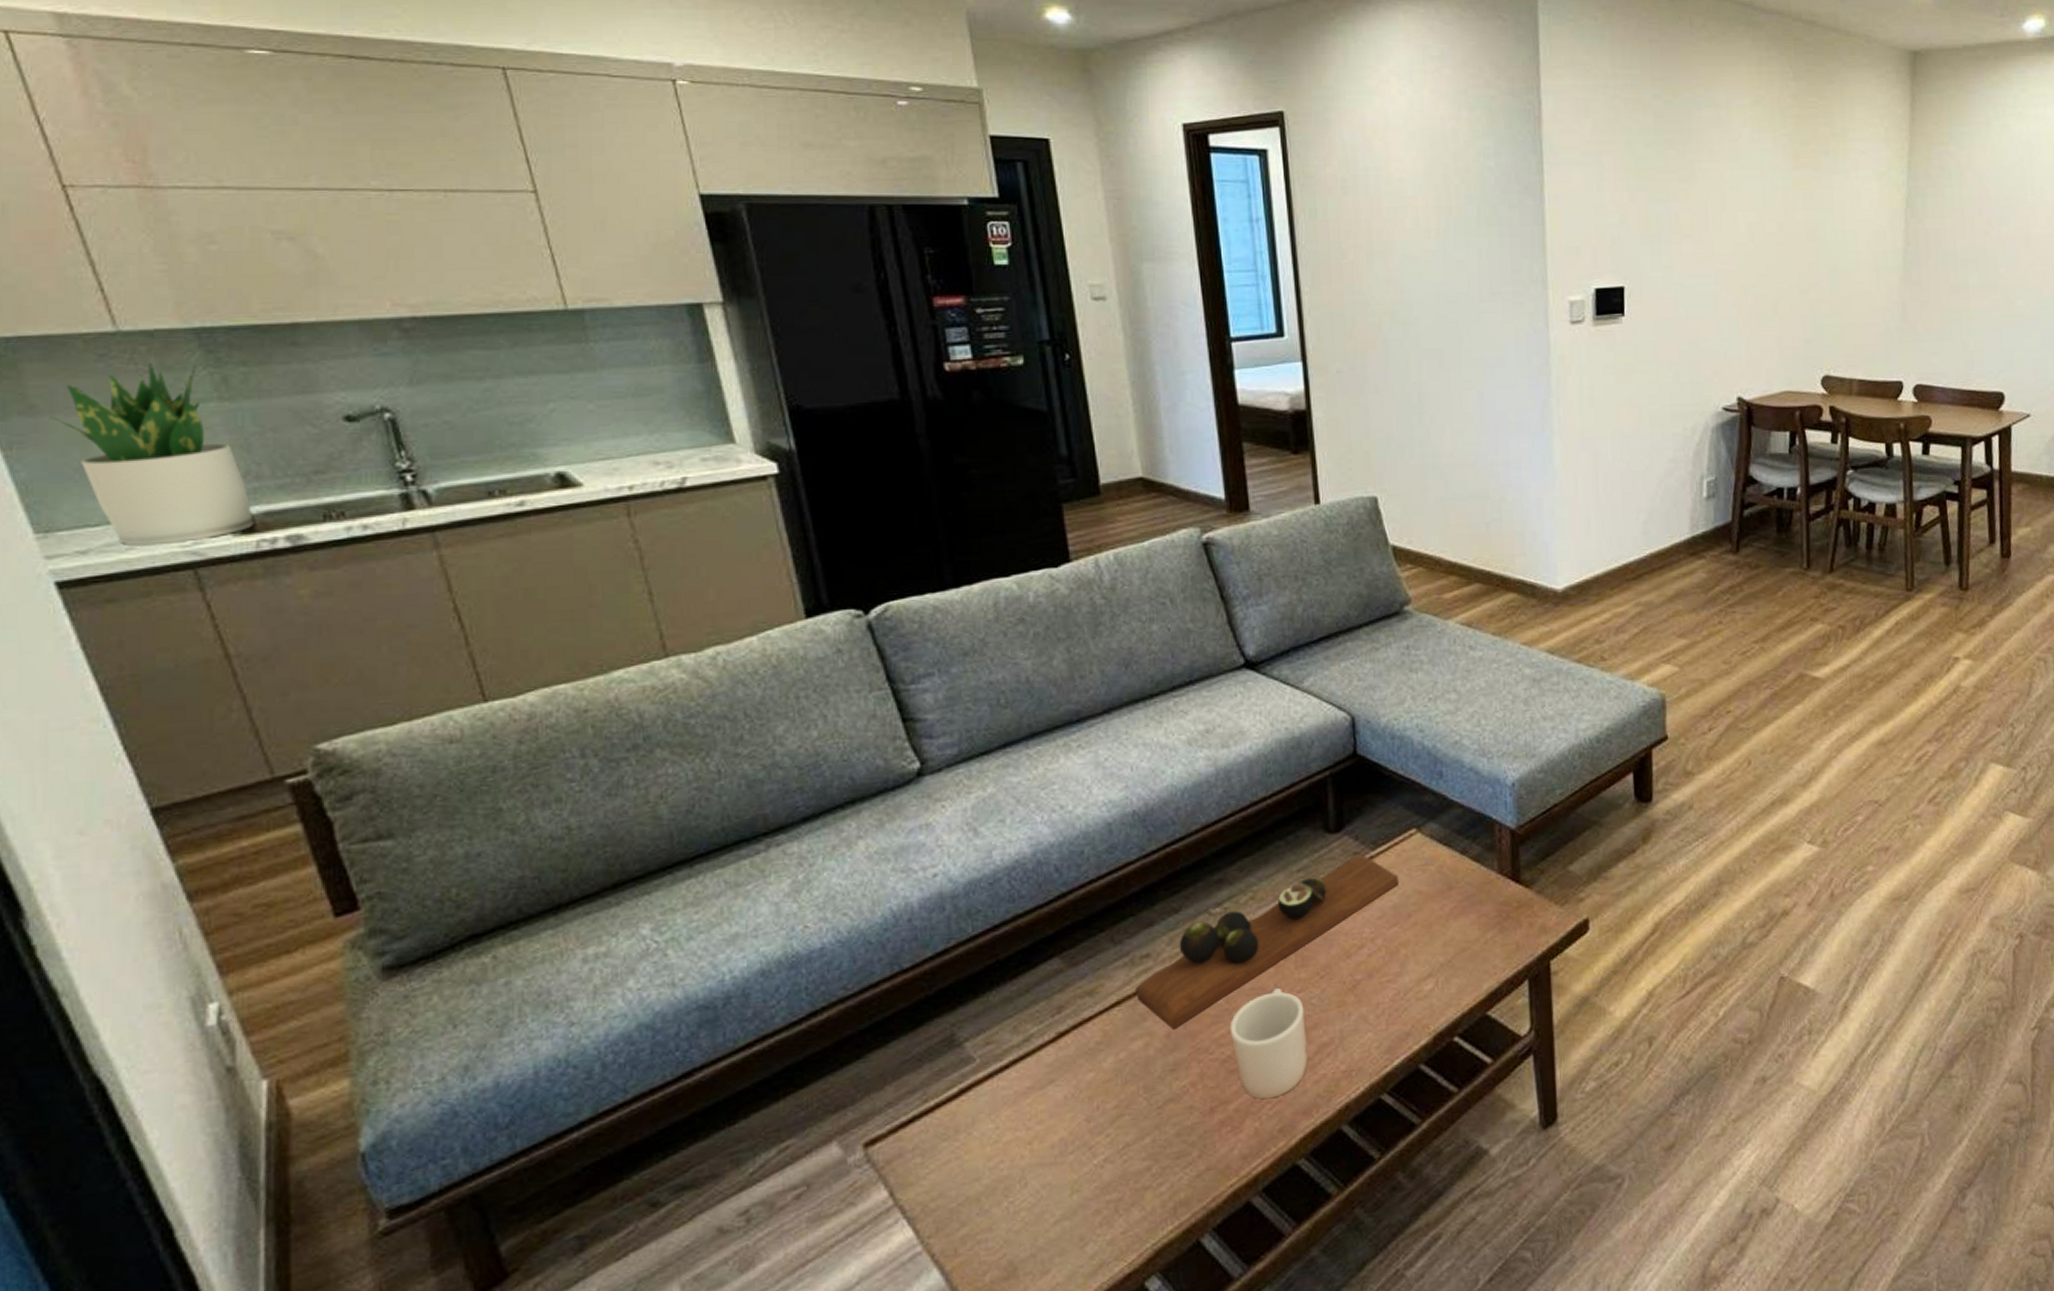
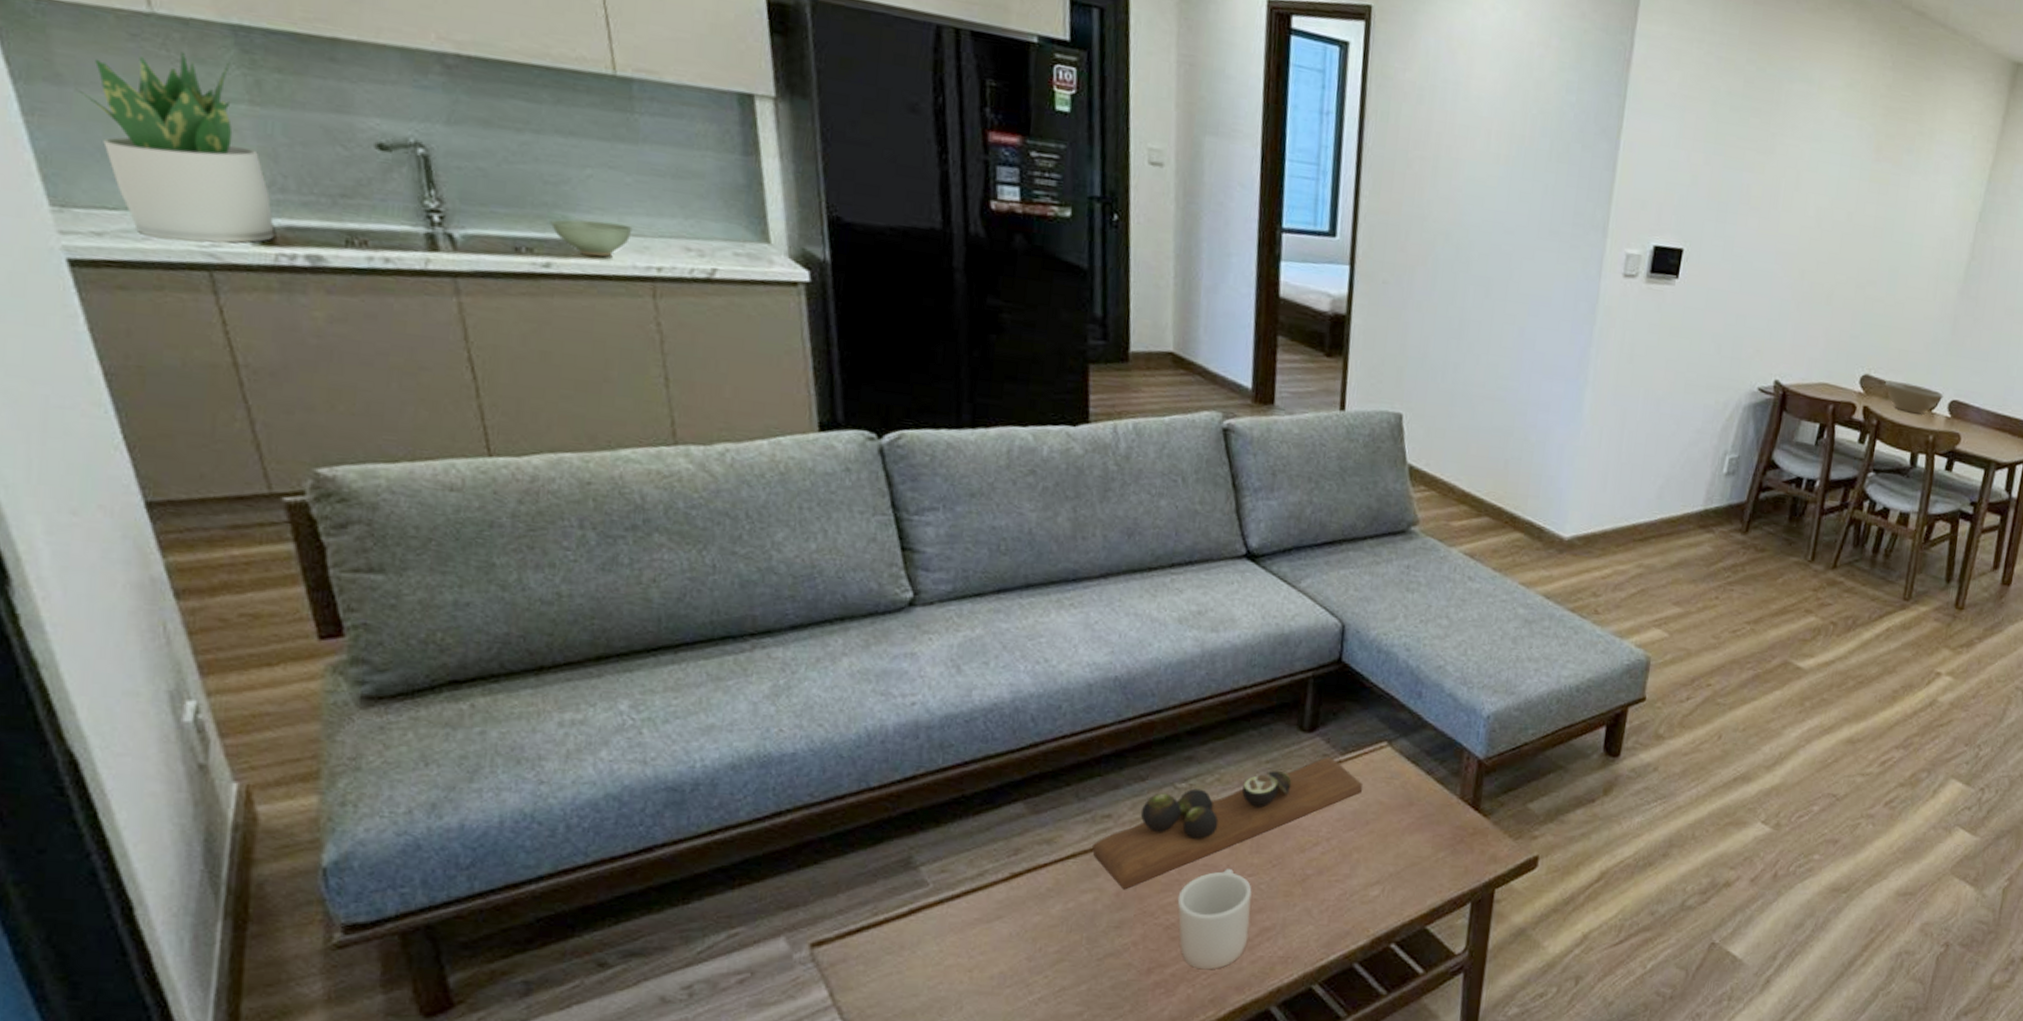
bowl: none [519,450,600,487] -> present [550,219,633,257]
bowl: none [1847,376,1906,406] -> present [1885,380,1944,415]

